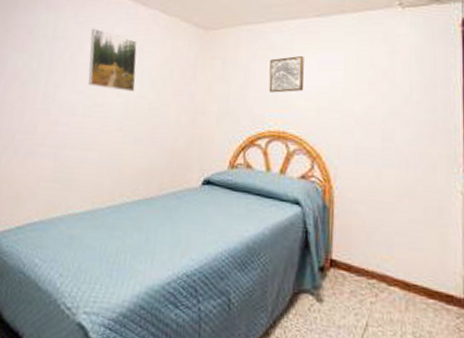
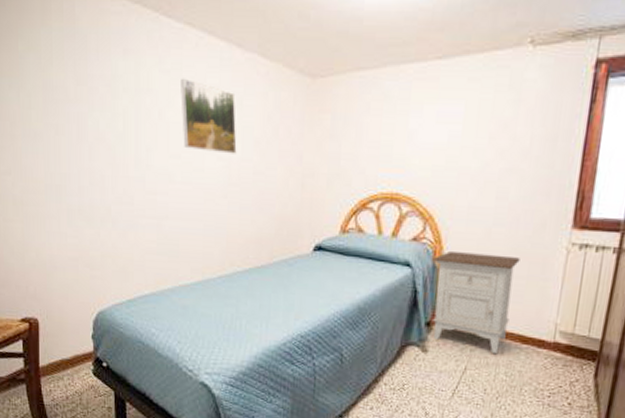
wall art: present [268,56,304,93] -> none [382,108,422,151]
nightstand: none [322,191,414,310] -> present [432,251,520,355]

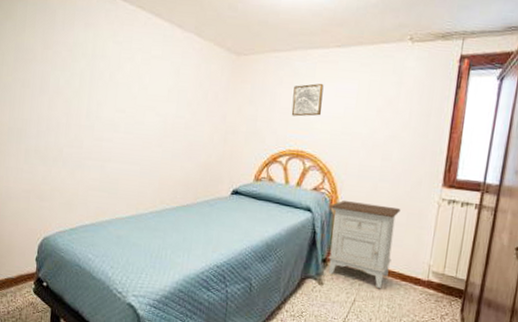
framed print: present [181,78,237,154] -> none [128,48,174,112]
wall art: none [382,108,422,151] -> present [291,83,324,117]

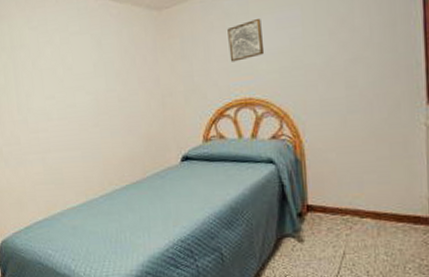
nightstand: present [328,200,401,289] -> none [294,140,380,236]

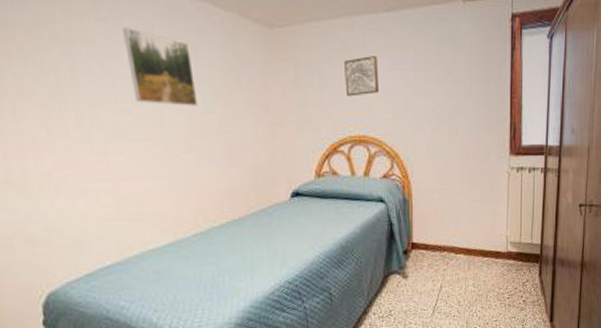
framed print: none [47,30,102,89] -> present [123,27,198,106]

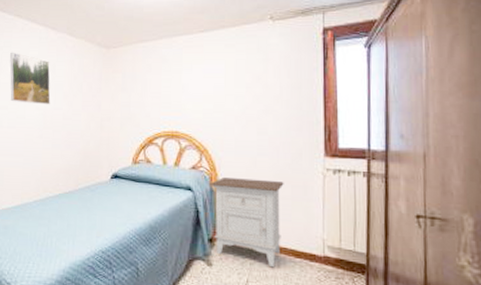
wall art: present [344,56,380,97] -> none [162,67,192,99]
nightstand: none [402,183,474,270] -> present [210,177,284,268]

